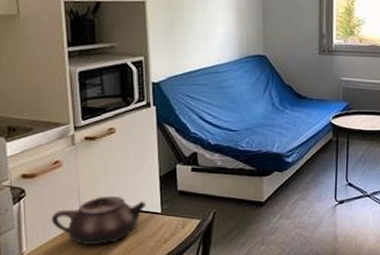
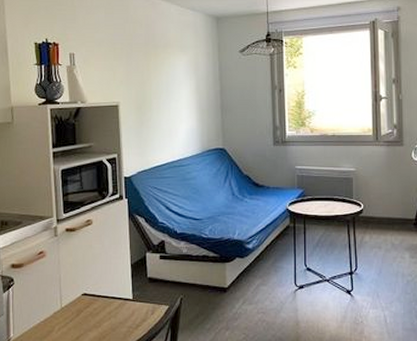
teapot: present [51,195,147,244] -> none [35,283,120,330]

